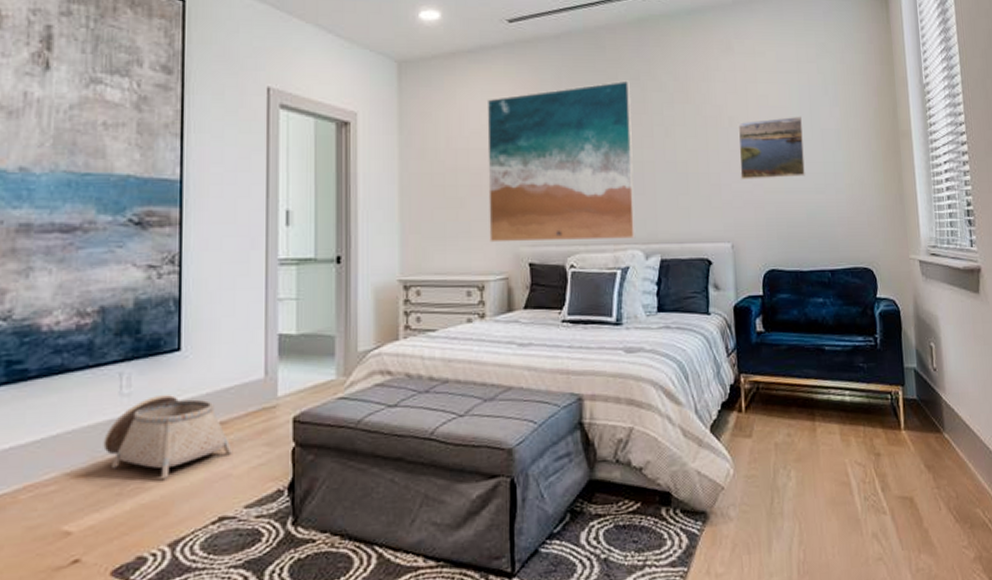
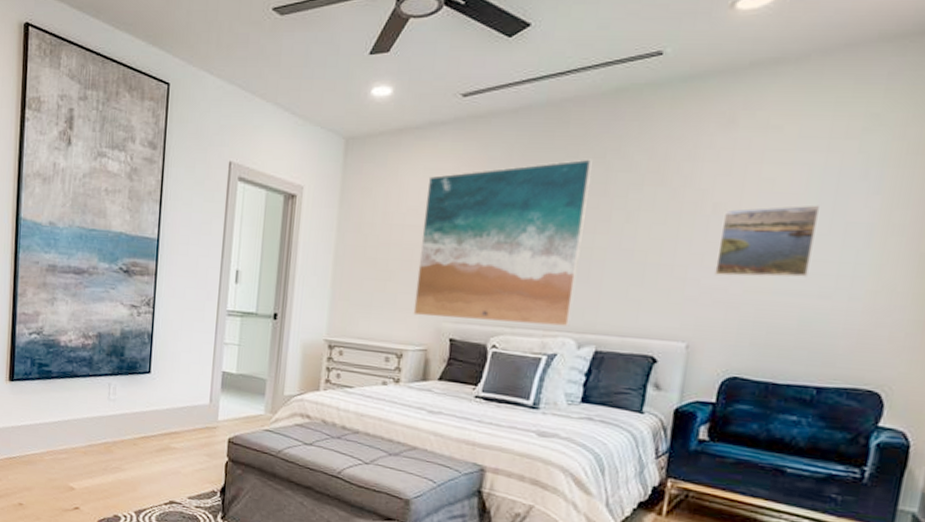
basket: present [103,395,233,478] -> none [96,404,183,465]

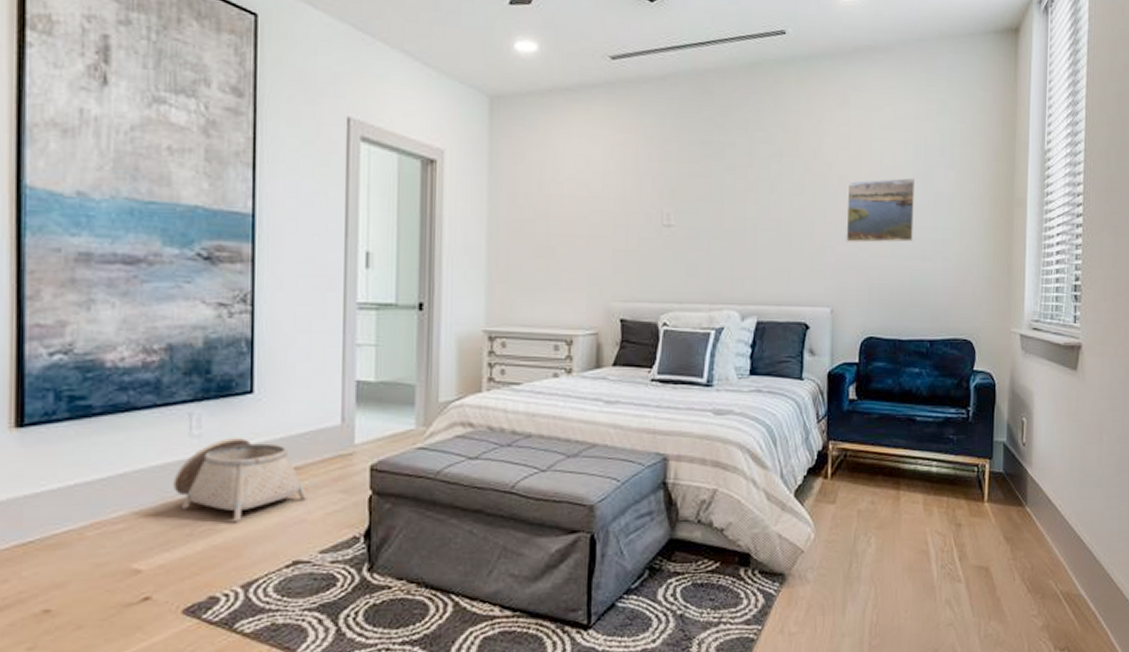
basket: none [96,404,183,465] -> present [173,438,308,521]
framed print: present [413,159,592,327] -> none [580,130,737,298]

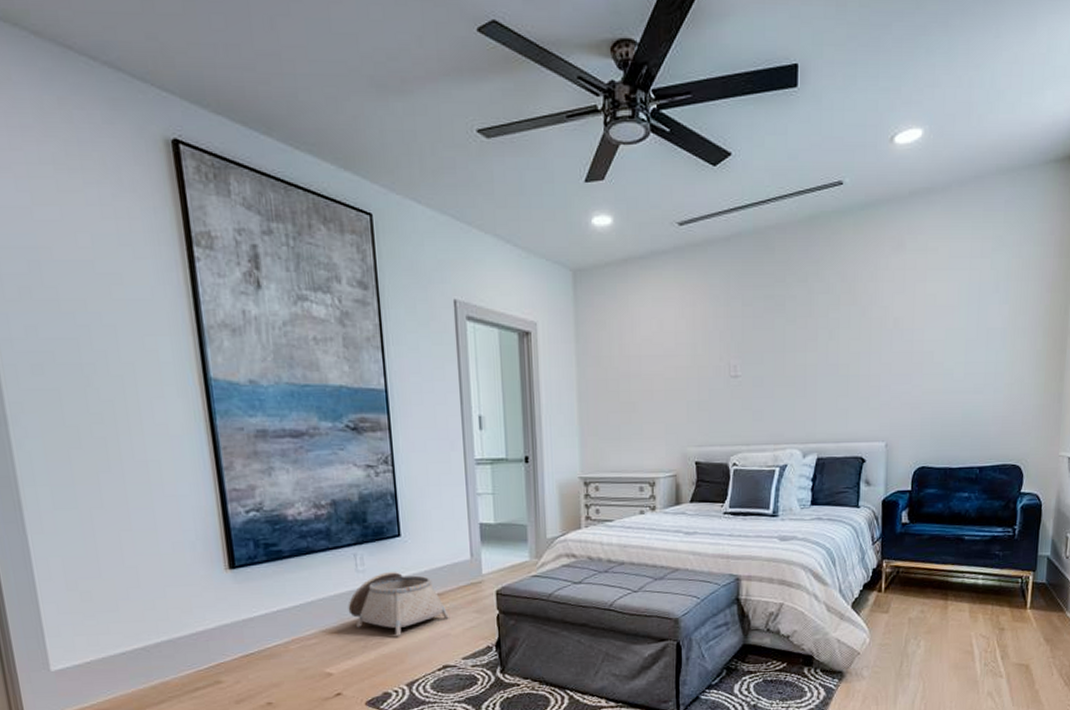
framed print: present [846,177,914,243] -> none [900,315,968,381]

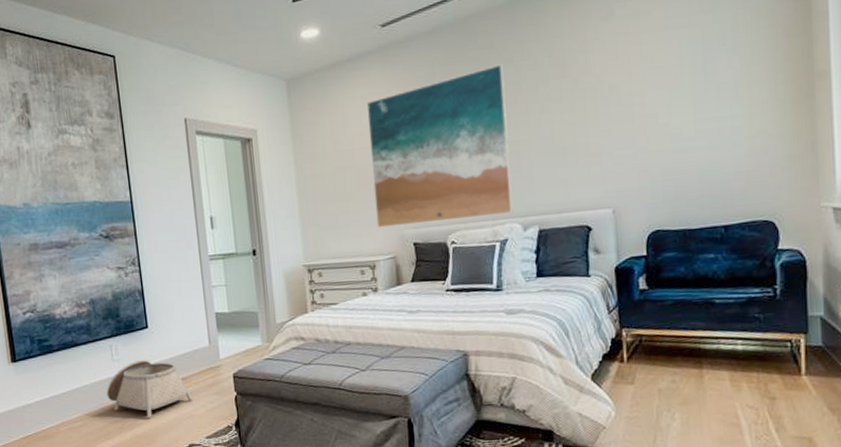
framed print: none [657,283,797,443] -> present [366,64,514,228]

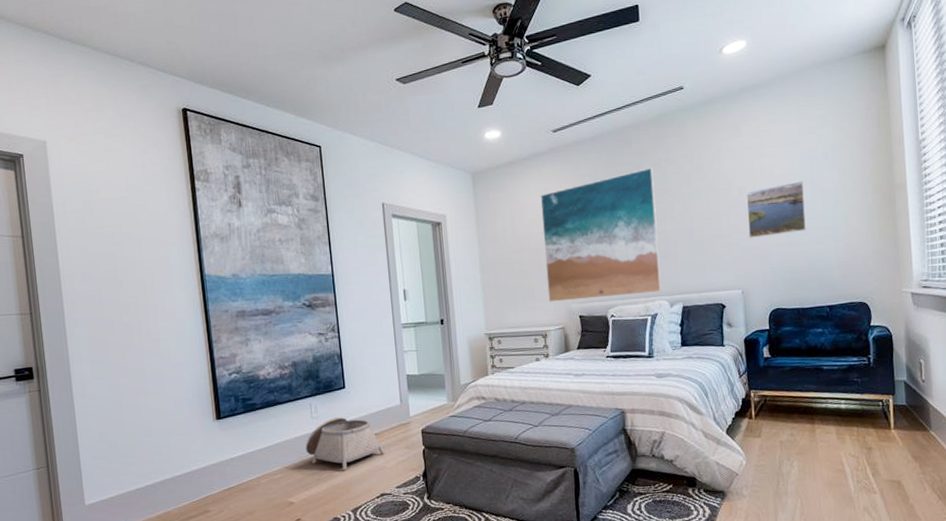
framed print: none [619,72,696,146] -> present [746,180,806,238]

